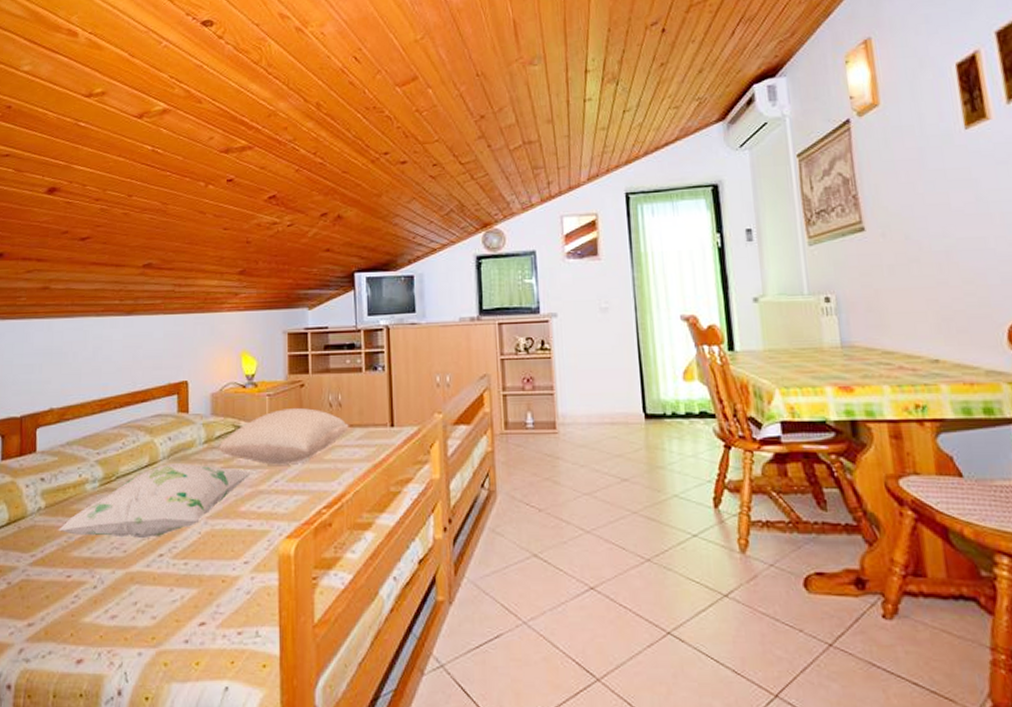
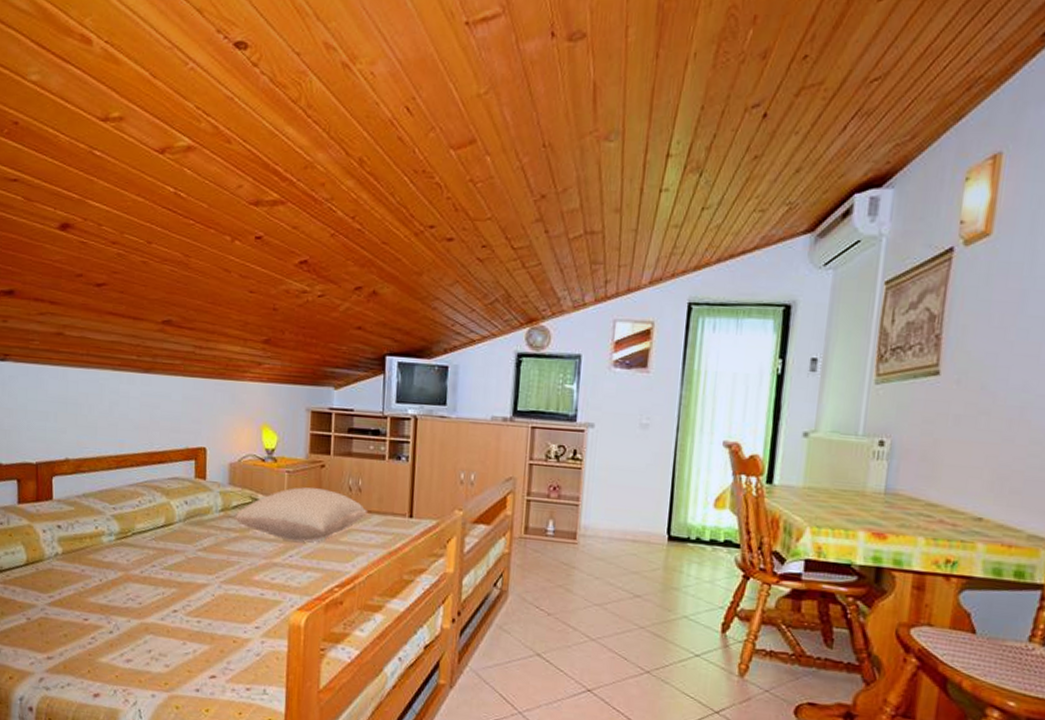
decorative pillow: present [57,463,254,539] -> none [74,526,269,594]

